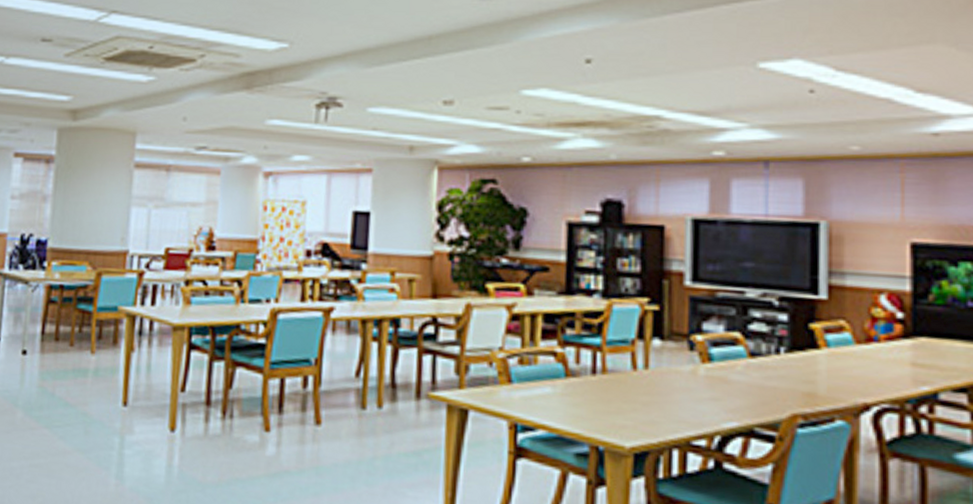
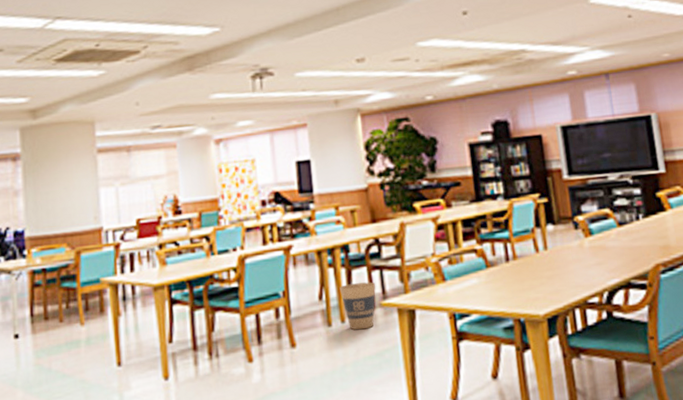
trash can: none [381,364,426,421] -> present [339,282,376,330]

